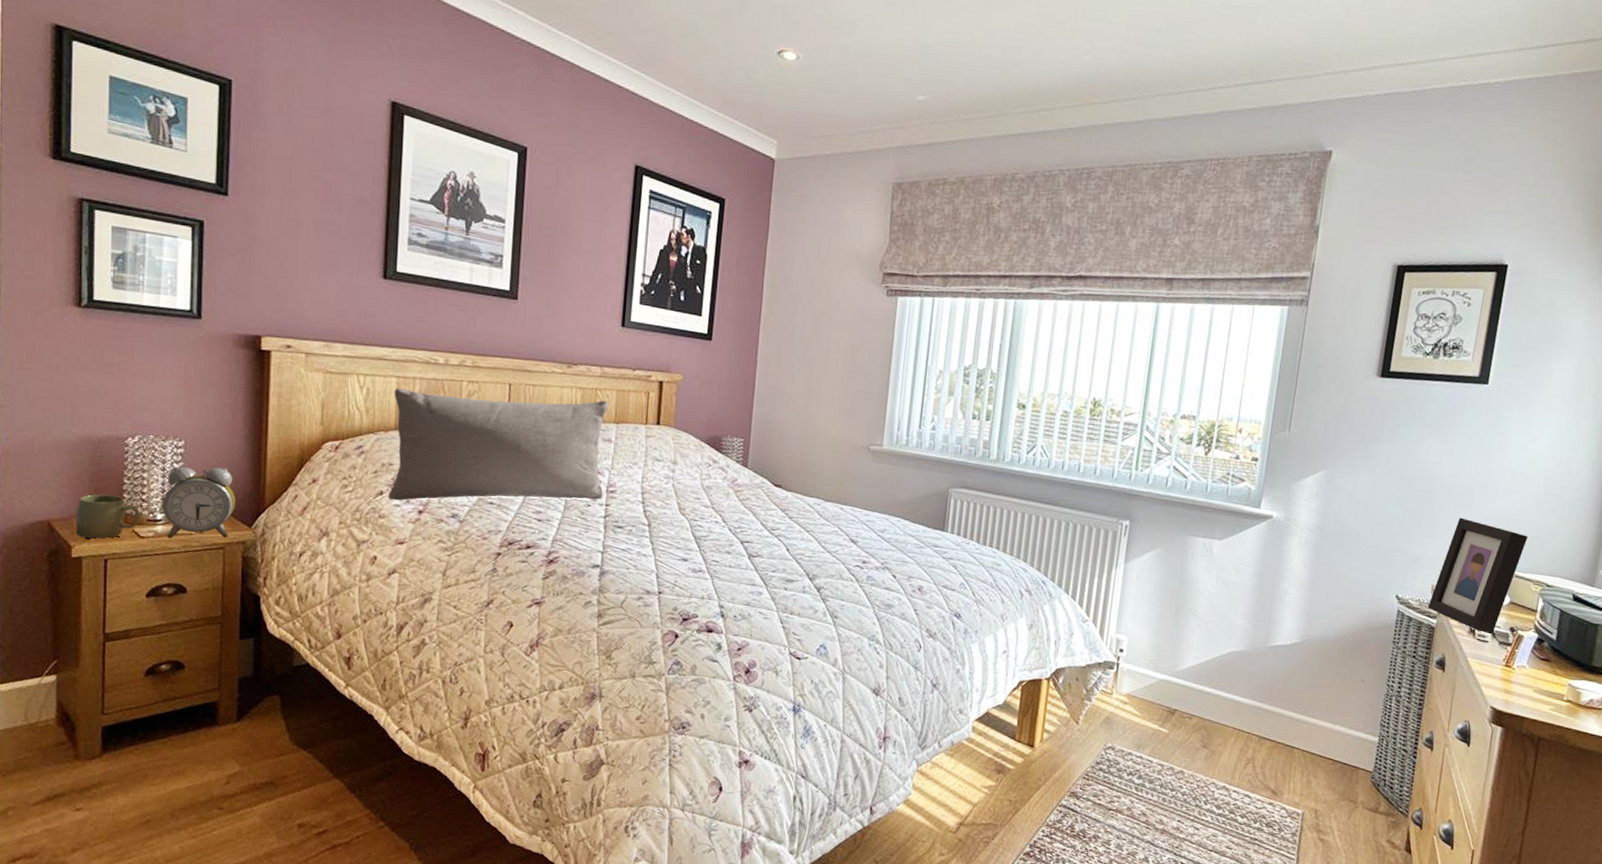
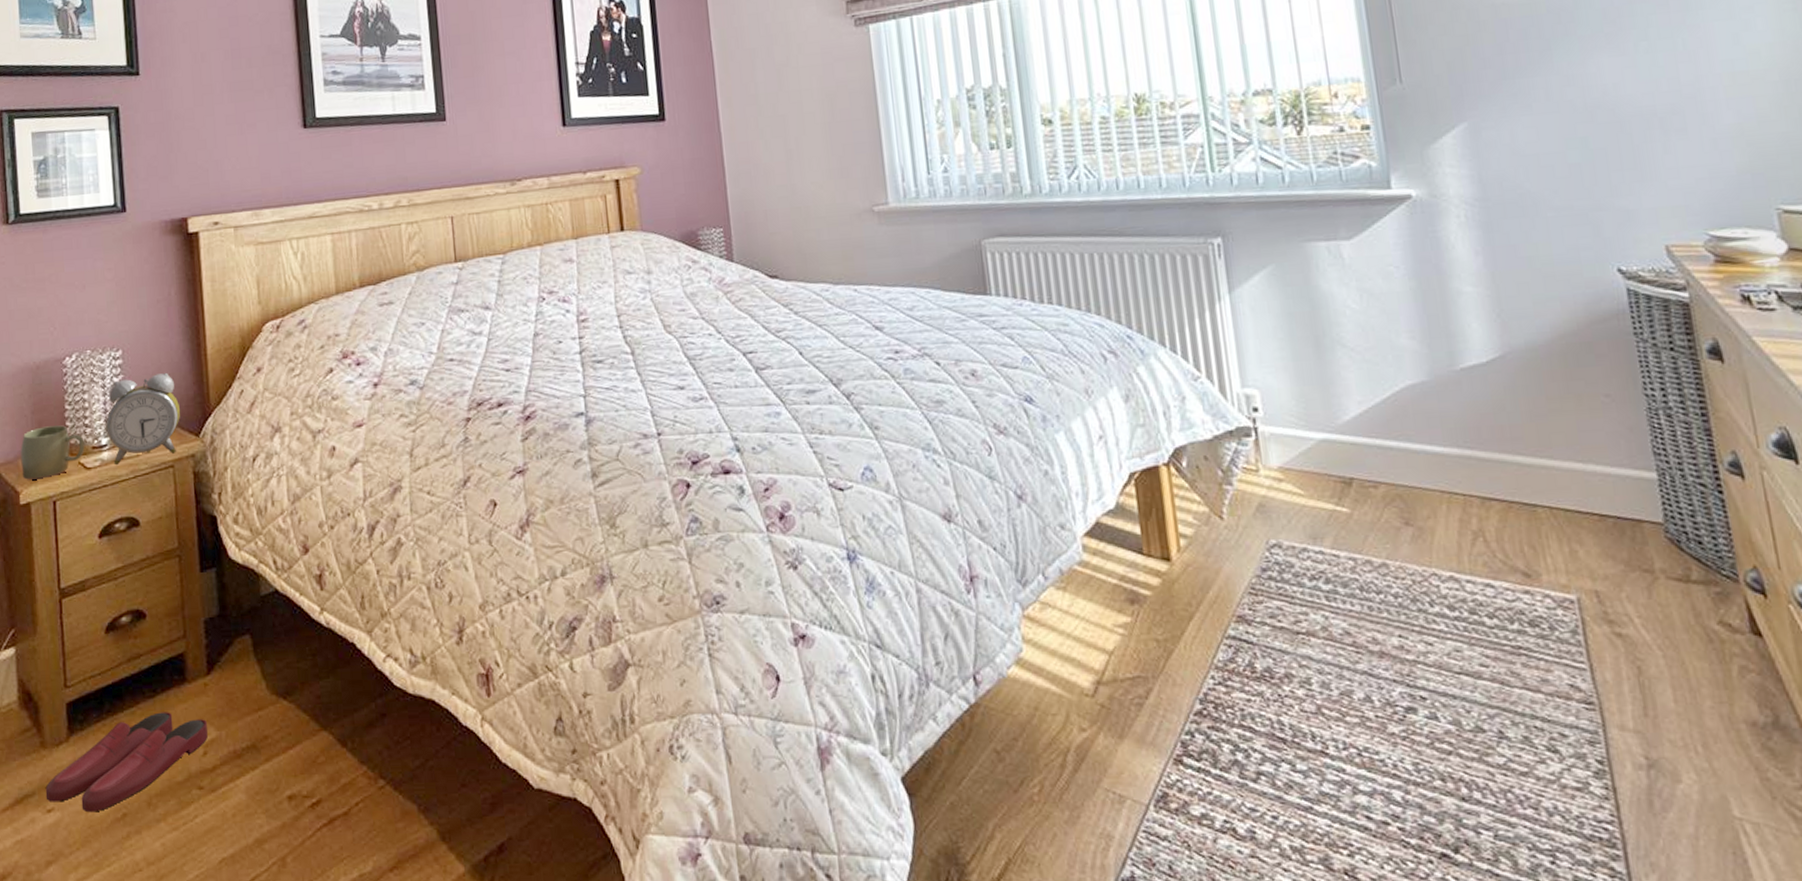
slippers: none [76,745,232,816] -> present [45,712,208,813]
pillow: present [389,388,609,501] -> none [330,215,575,377]
picture frame: present [1427,517,1528,635] -> none [1668,147,1785,299]

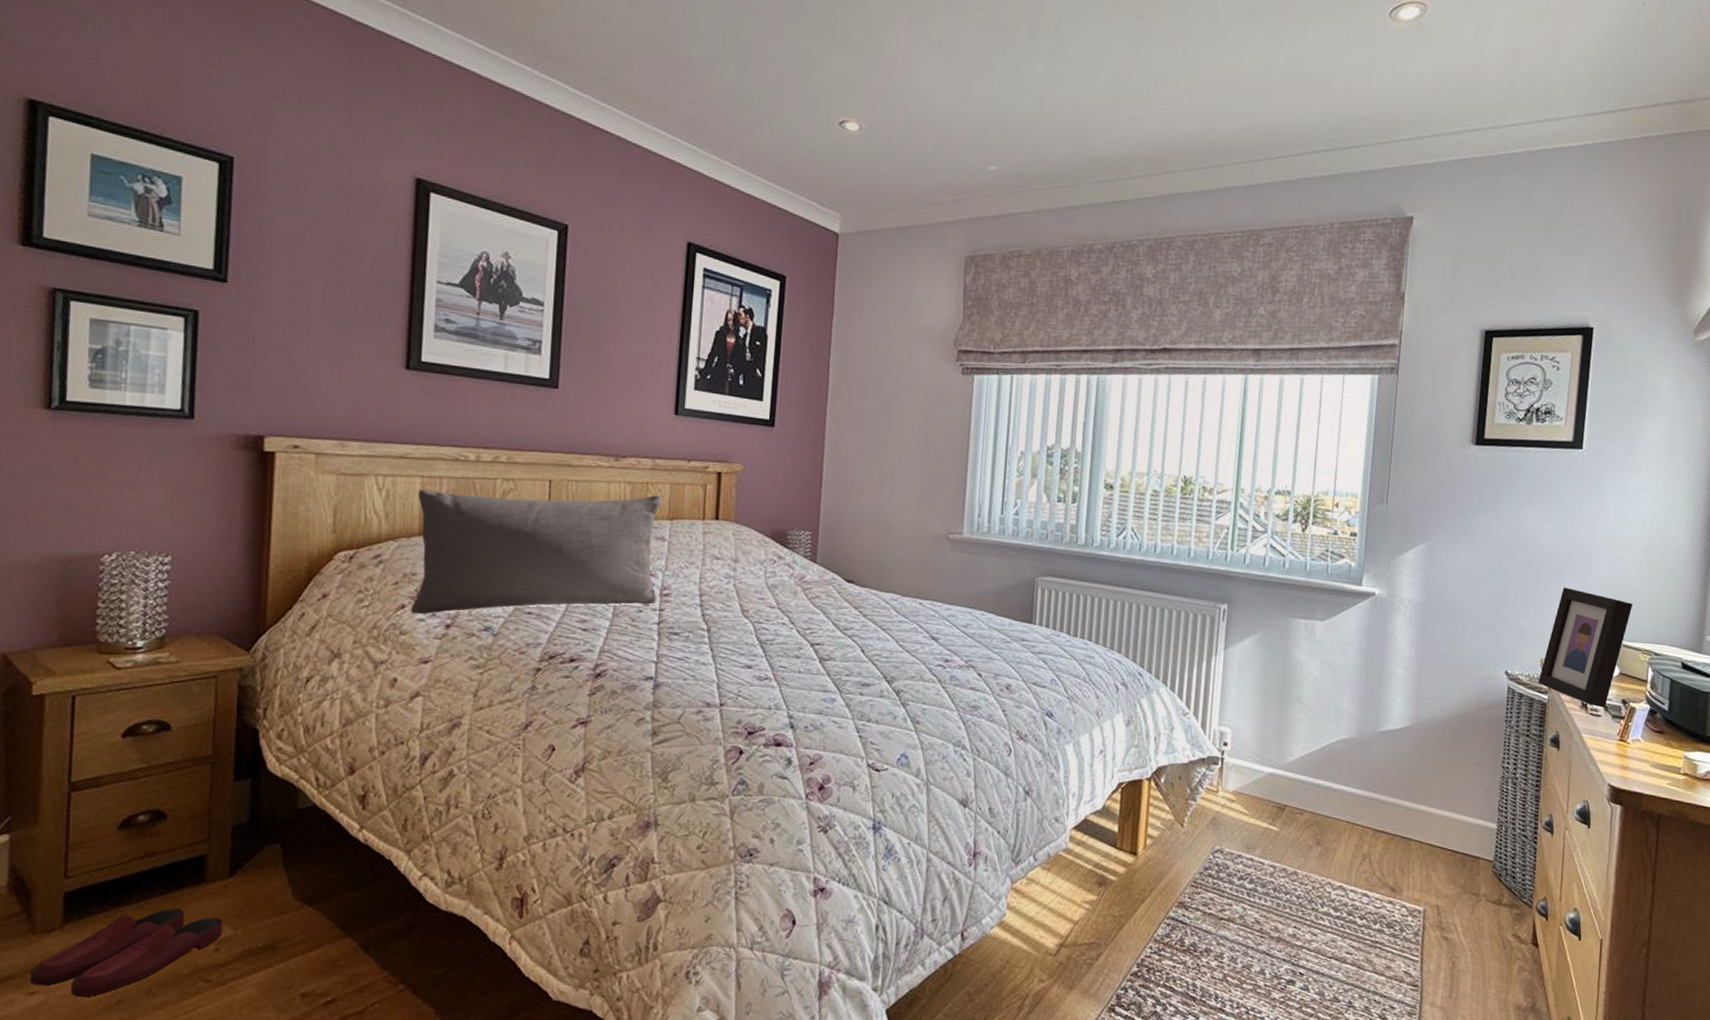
mug: present [20,425,85,480] -> none [38,621,117,673]
alarm clock: present [106,373,181,466] -> none [143,585,232,669]
pillow: none [330,215,575,377] -> present [411,489,662,615]
picture frame: none [1668,147,1785,299] -> present [1538,587,1633,708]

